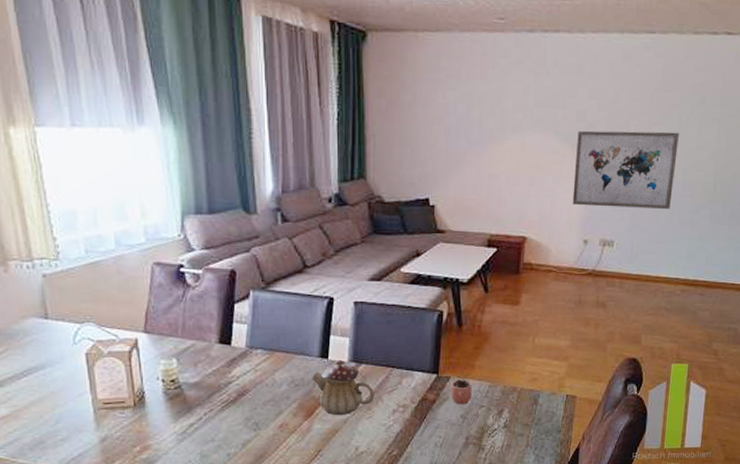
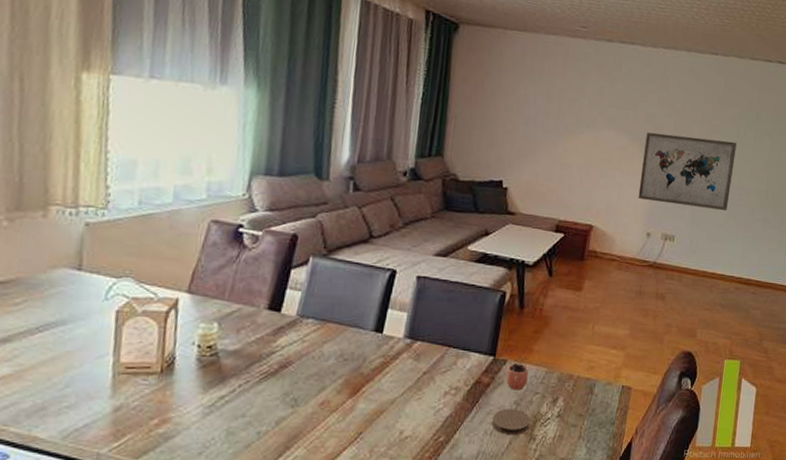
teapot: present [312,359,375,416] -> none [362,334,427,396]
coaster: none [441,422,478,447] -> present [492,409,531,436]

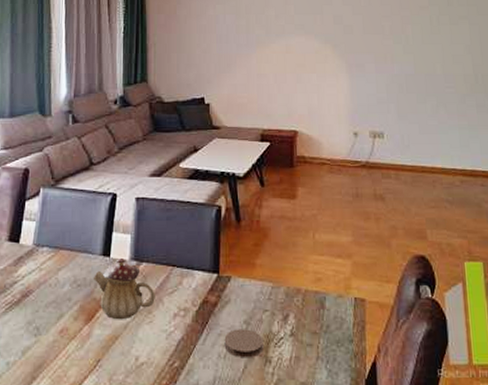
teapot: none [362,334,427,396] -> present [94,257,155,320]
cocoa: present [506,350,529,391] -> none [233,266,254,309]
wall art: present [638,132,737,212] -> none [336,30,435,101]

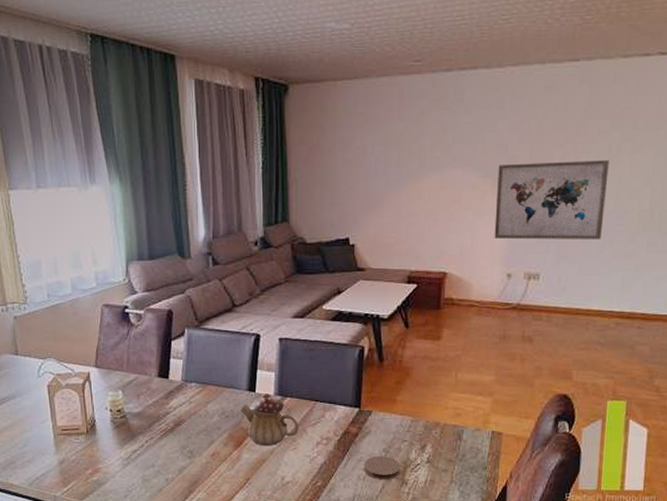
wall art: none [336,30,435,101] -> present [494,159,609,240]

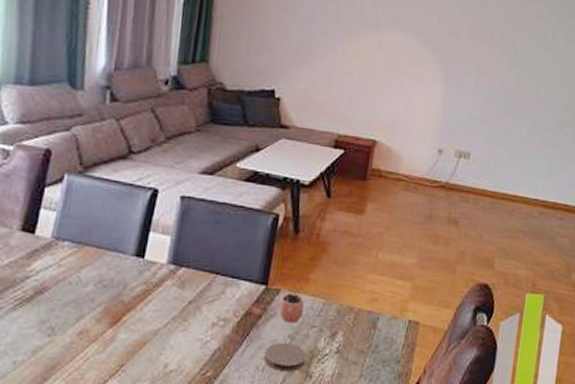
teapot: present [241,392,299,447] -> none [123,259,193,326]
cocoa: none [373,402,394,439] -> present [279,279,305,323]
wall art: present [494,159,609,240] -> none [428,34,544,125]

